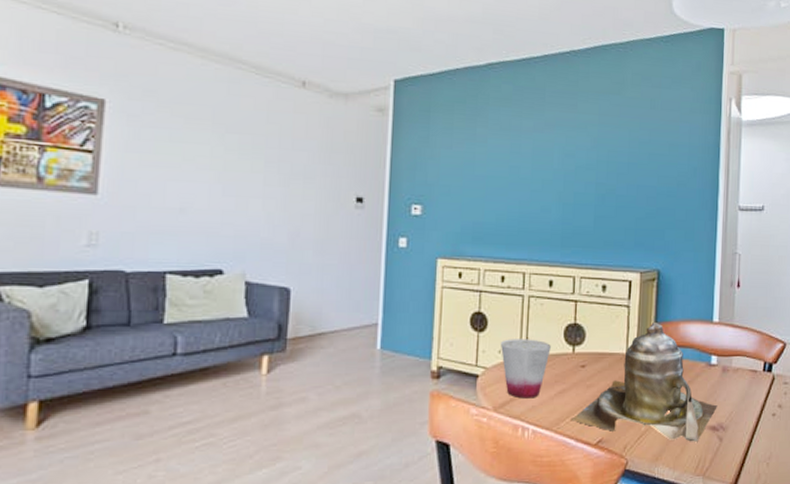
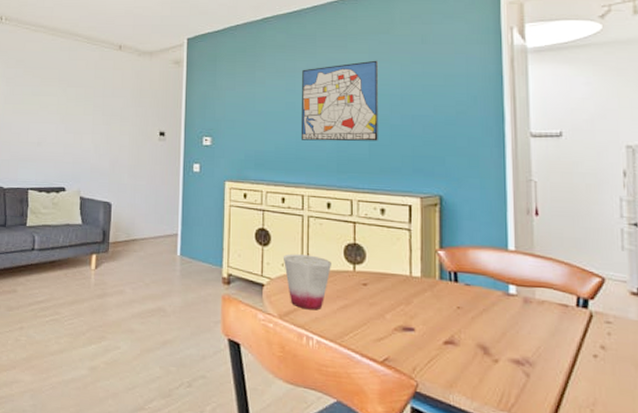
wall art: none [524,123,607,213] -> present [300,60,378,141]
teapot: present [570,321,717,442] -> none [354,246,520,374]

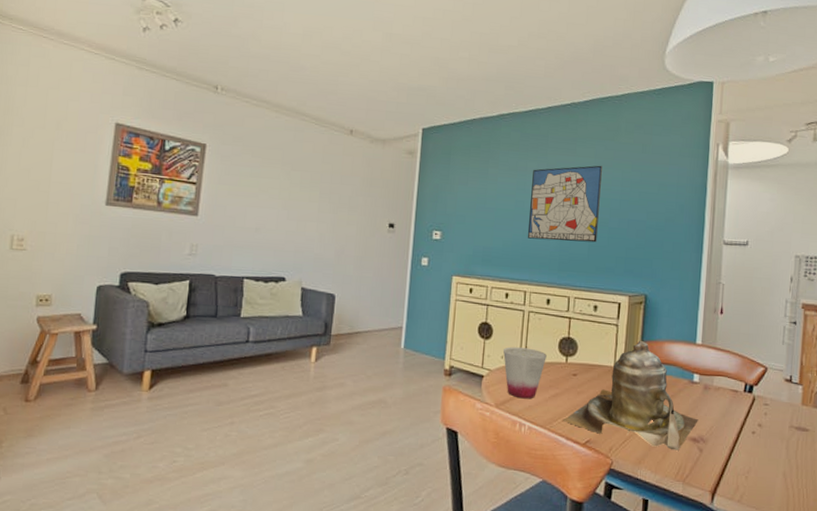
teapot: none [354,246,520,374] -> present [562,340,698,451]

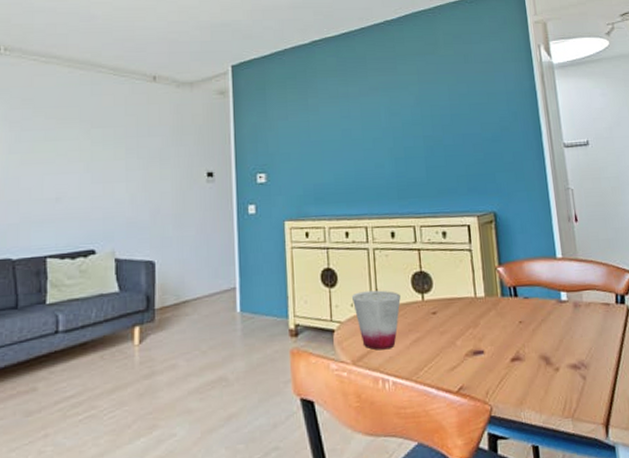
wall art: present [527,165,602,243] -> none [355,81,434,169]
teapot: present [562,340,698,451] -> none [429,263,575,383]

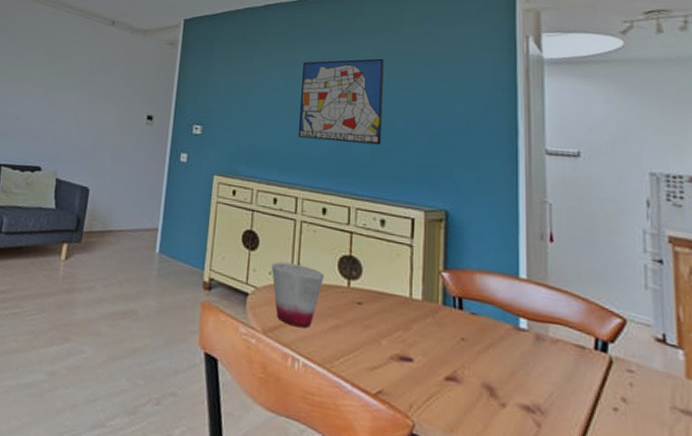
wall art: none [355,81,434,169] -> present [297,58,384,145]

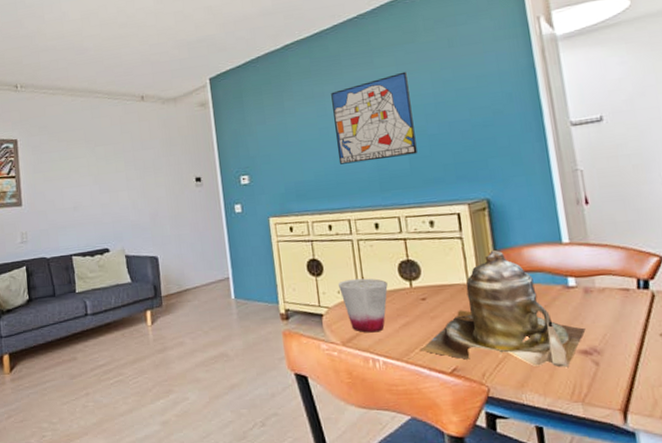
teapot: none [345,266,531,421] -> present [420,249,586,368]

